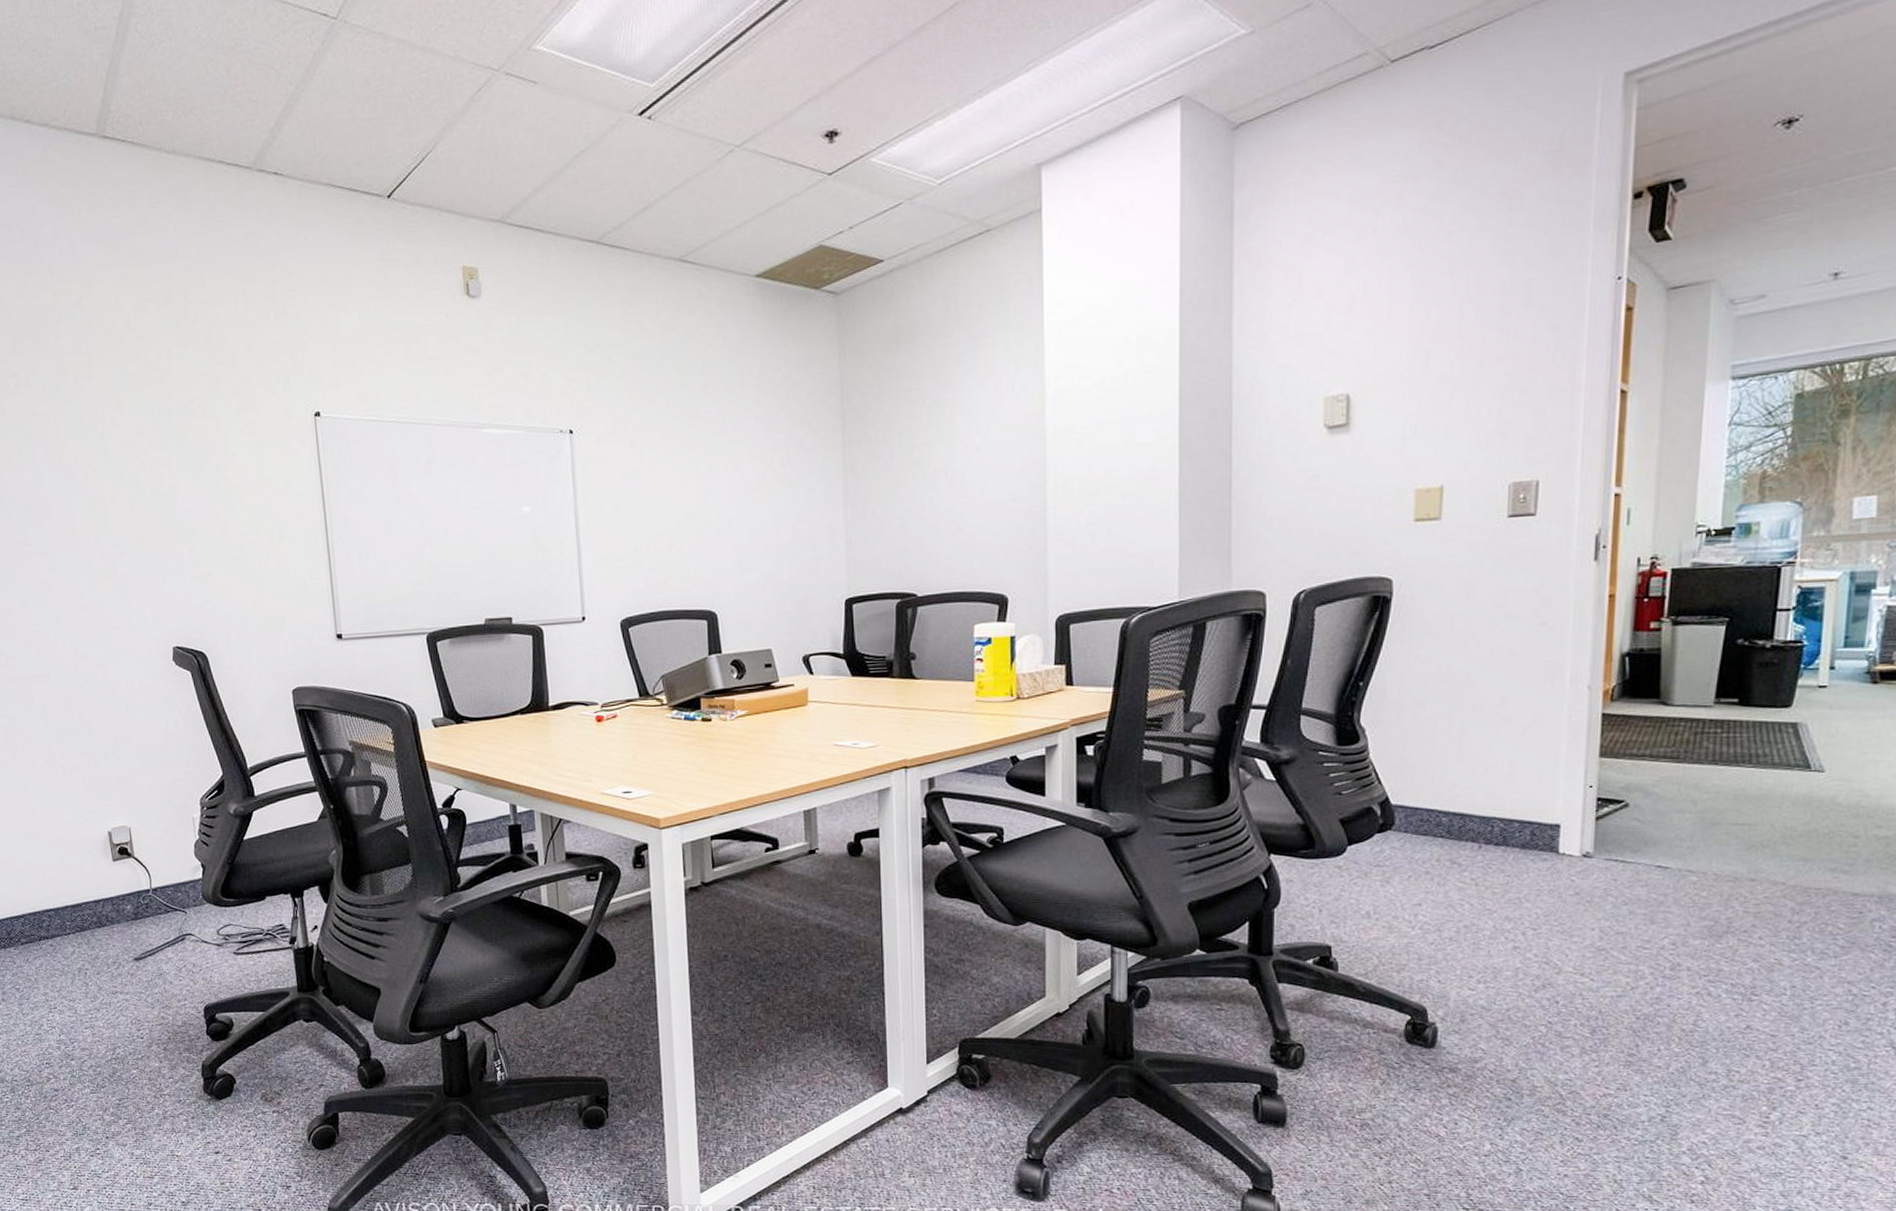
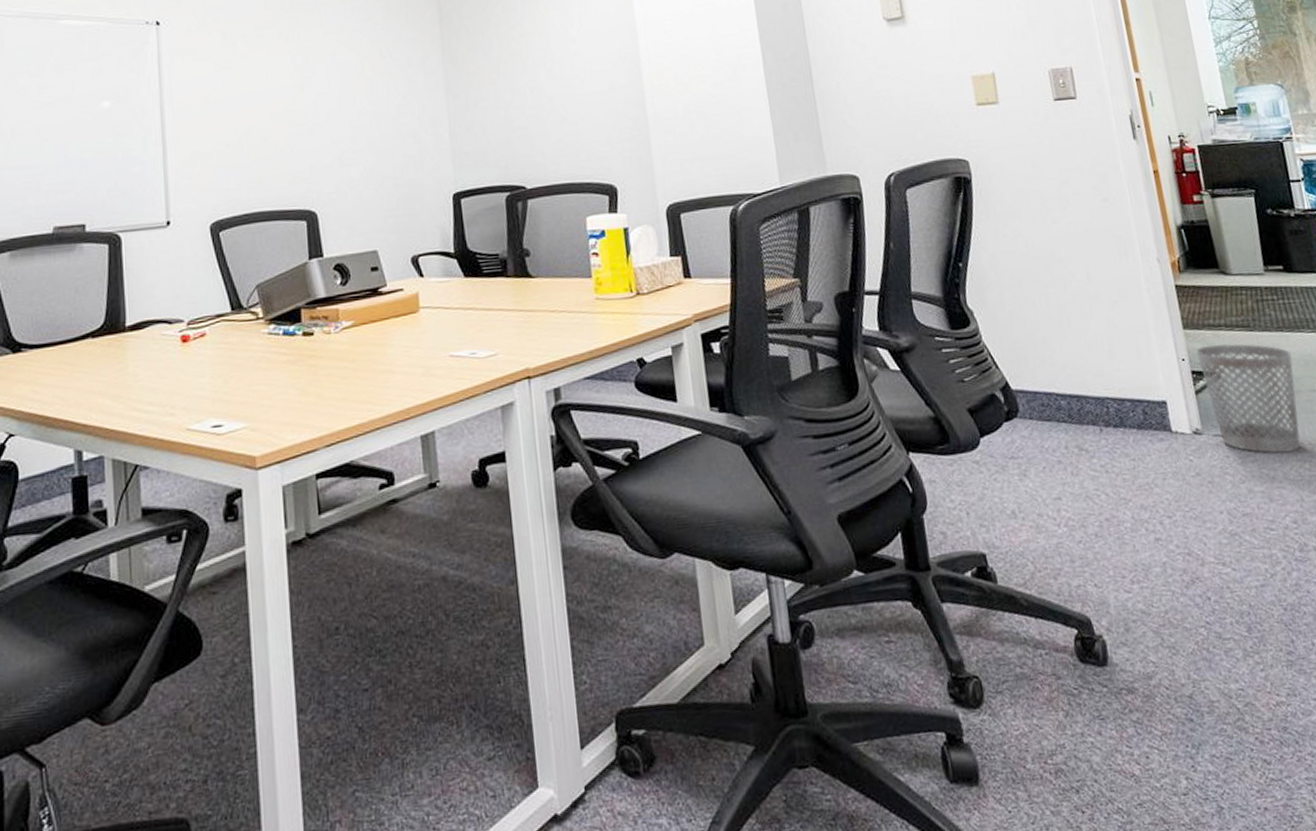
wastebasket: none [1608,774,1720,881] -> present [1196,344,1300,454]

